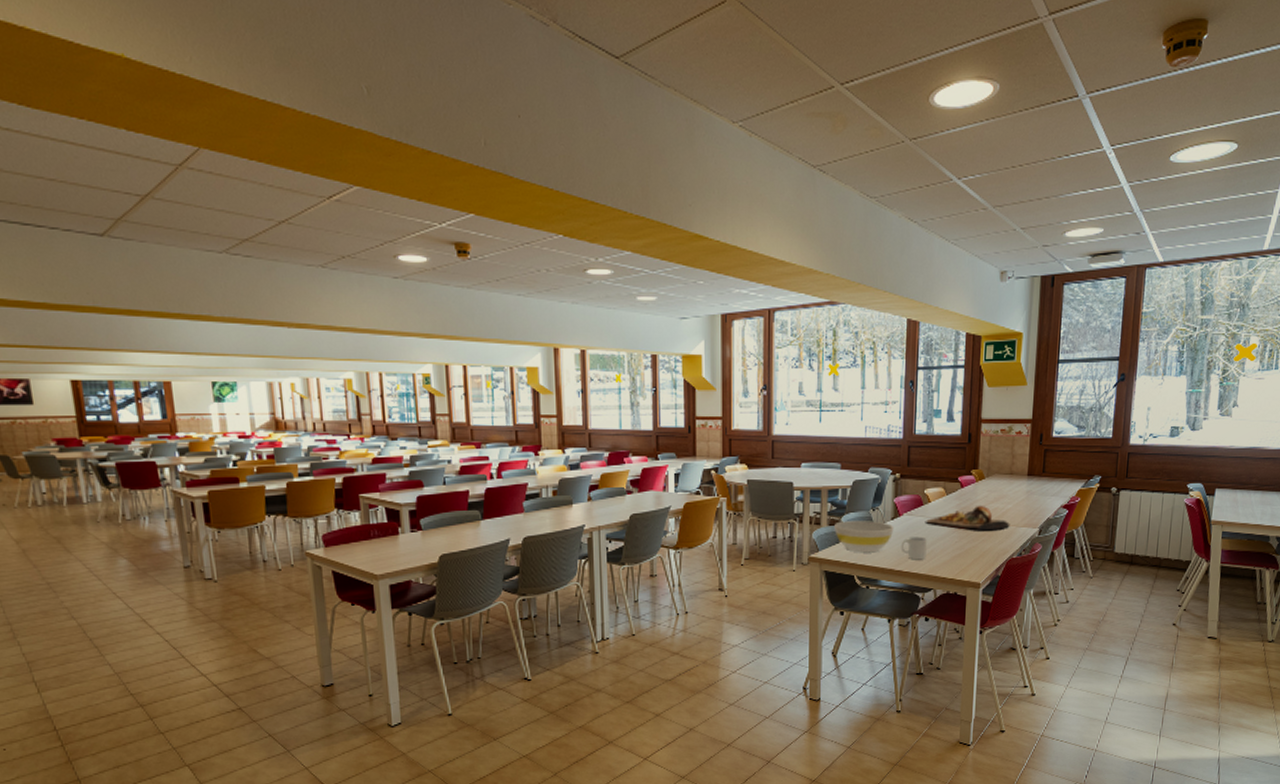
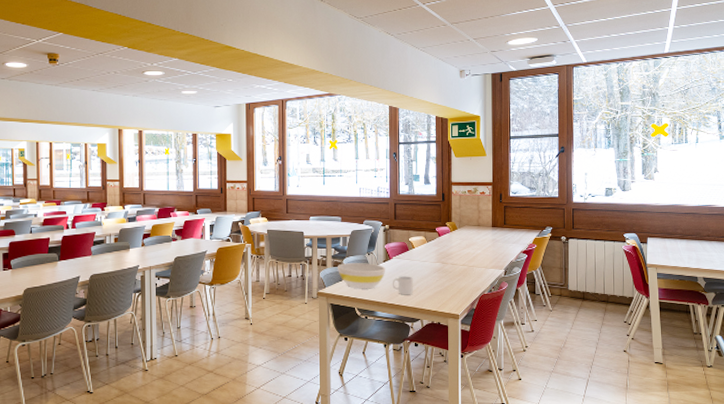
food tray: present [925,505,1010,531] -> none [411,250,480,272]

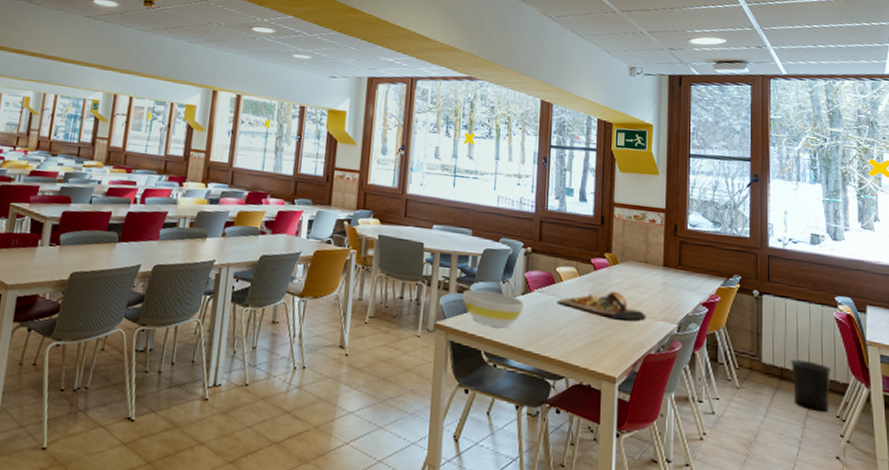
cup: present [392,276,413,295] -> none [531,316,559,343]
food tray: none [411,250,480,272] -> present [556,291,646,321]
waste bin: none [590,284,621,320] -> present [790,359,832,412]

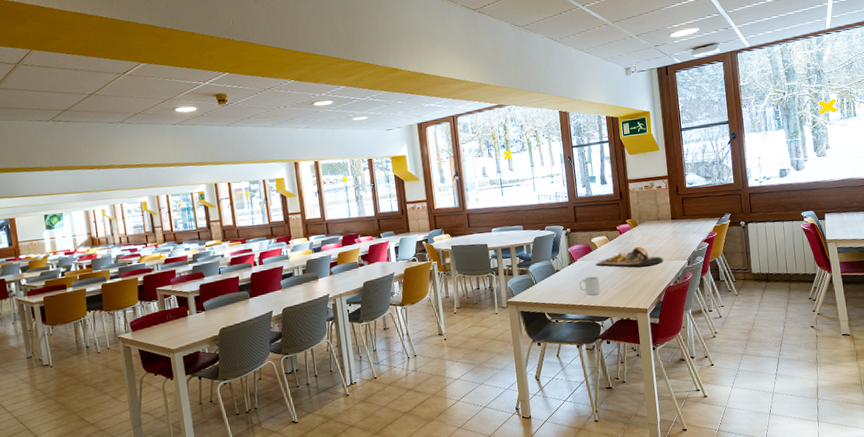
bowl: present [463,289,525,328] -> none [524,267,572,295]
cup: none [531,316,559,343] -> present [579,276,601,296]
waste bin: present [790,359,832,412] -> none [772,264,804,298]

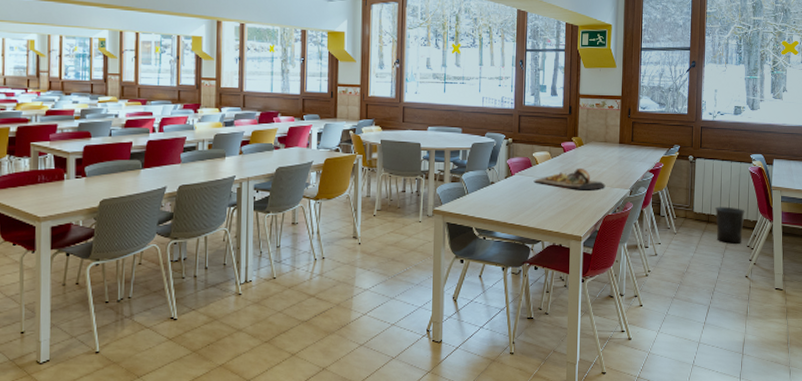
cup: present [579,276,601,296] -> none [513,194,535,215]
waste bin: none [772,264,804,298] -> present [715,206,745,244]

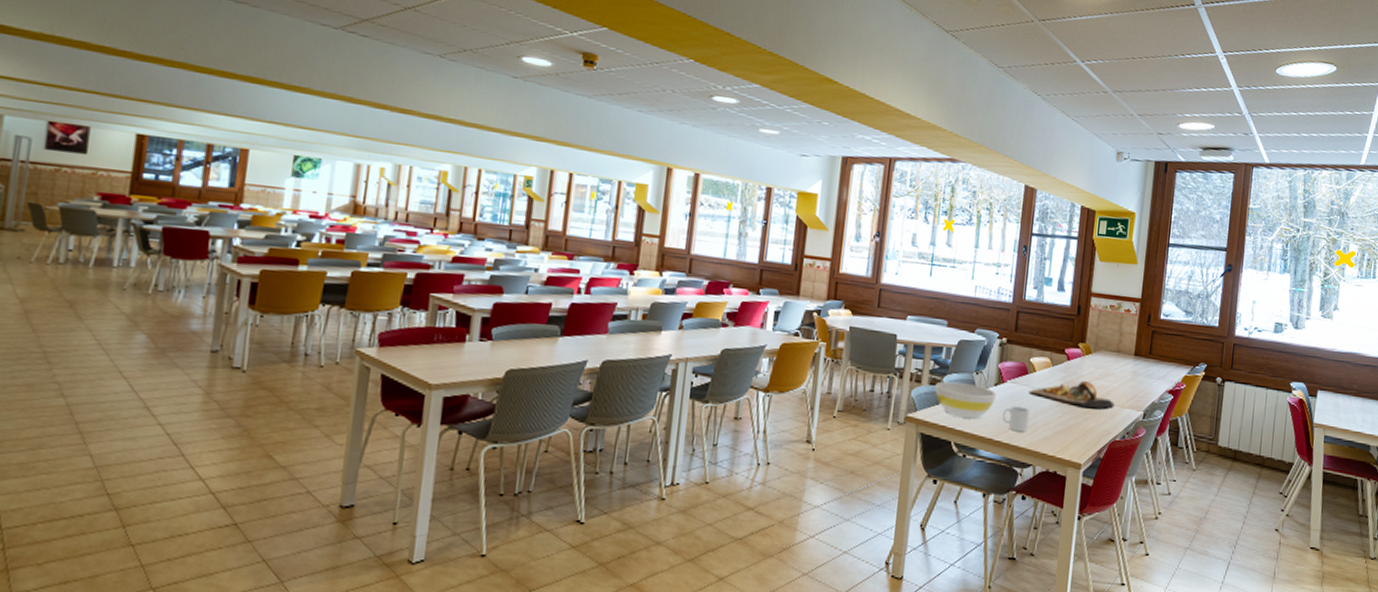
bowl: none [456,179,507,207] -> present [935,381,997,419]
cup: none [513,194,535,215] -> present [1002,406,1030,433]
waste bin: present [715,206,745,244] -> none [1243,441,1280,489]

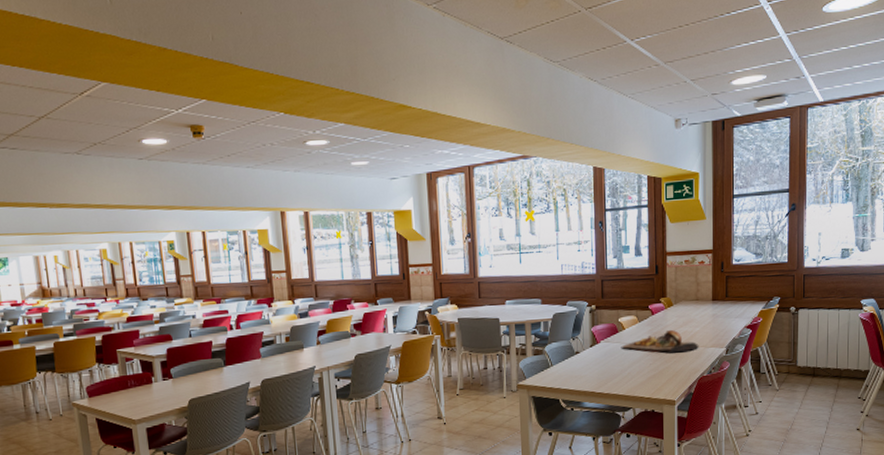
bowl: present [935,381,997,419] -> none [539,349,593,379]
cup: present [1002,406,1030,433] -> none [600,361,624,383]

